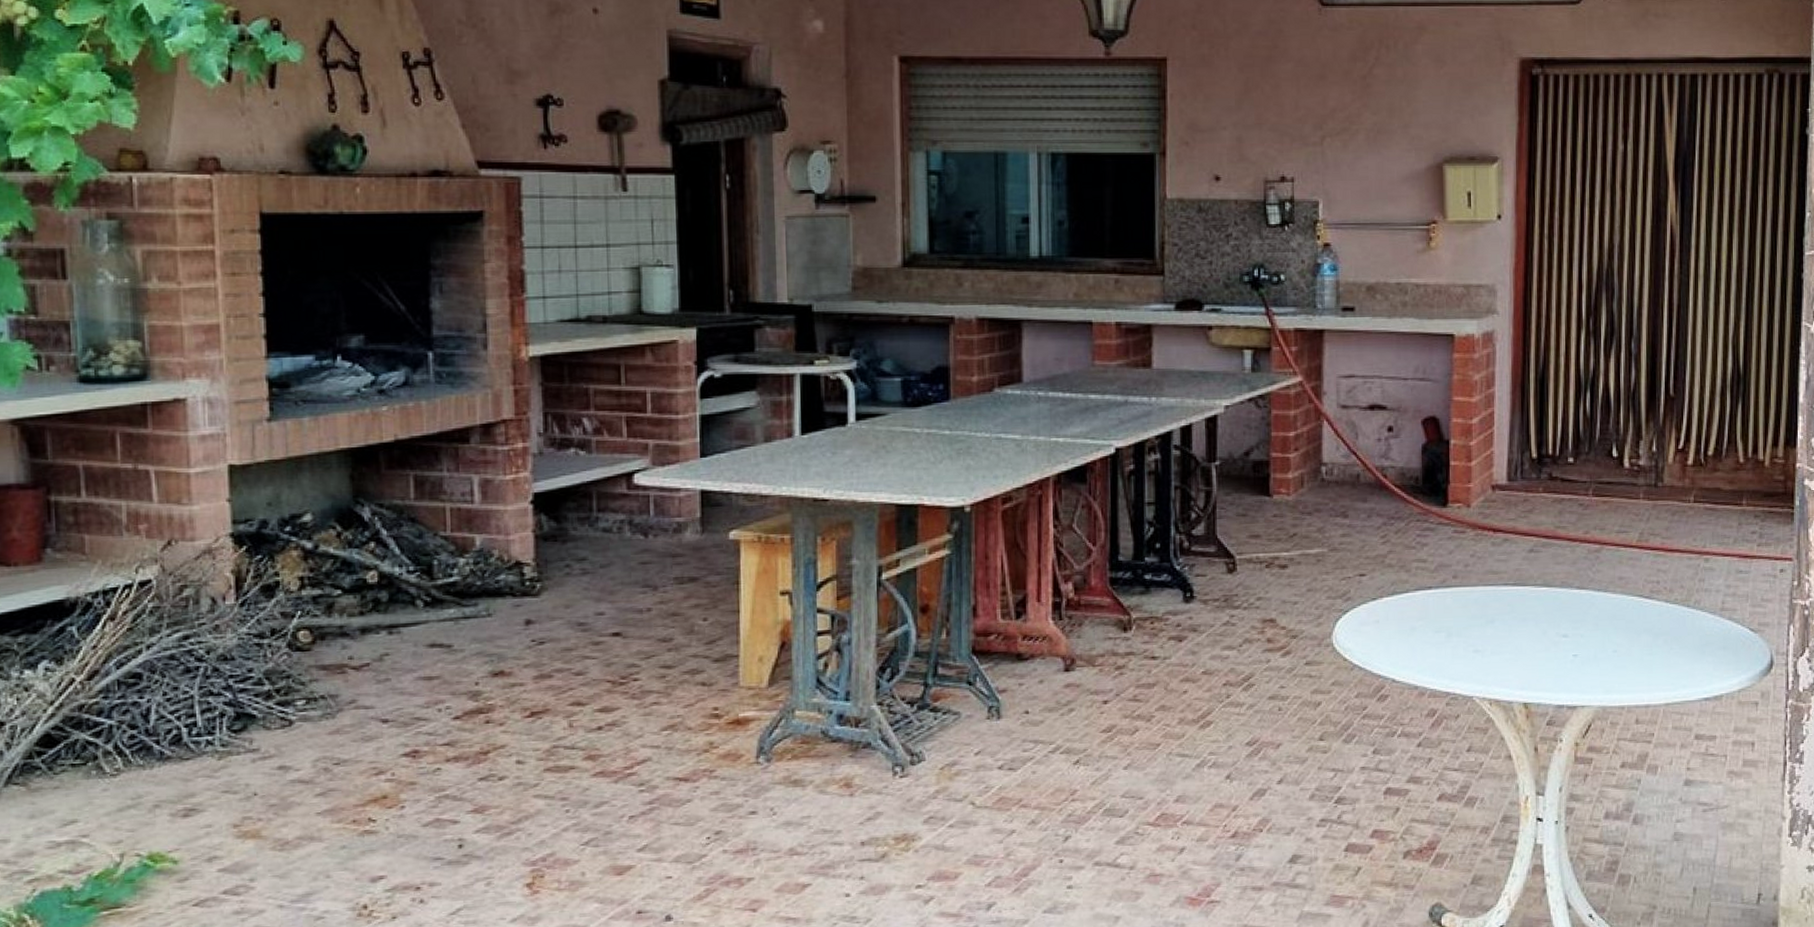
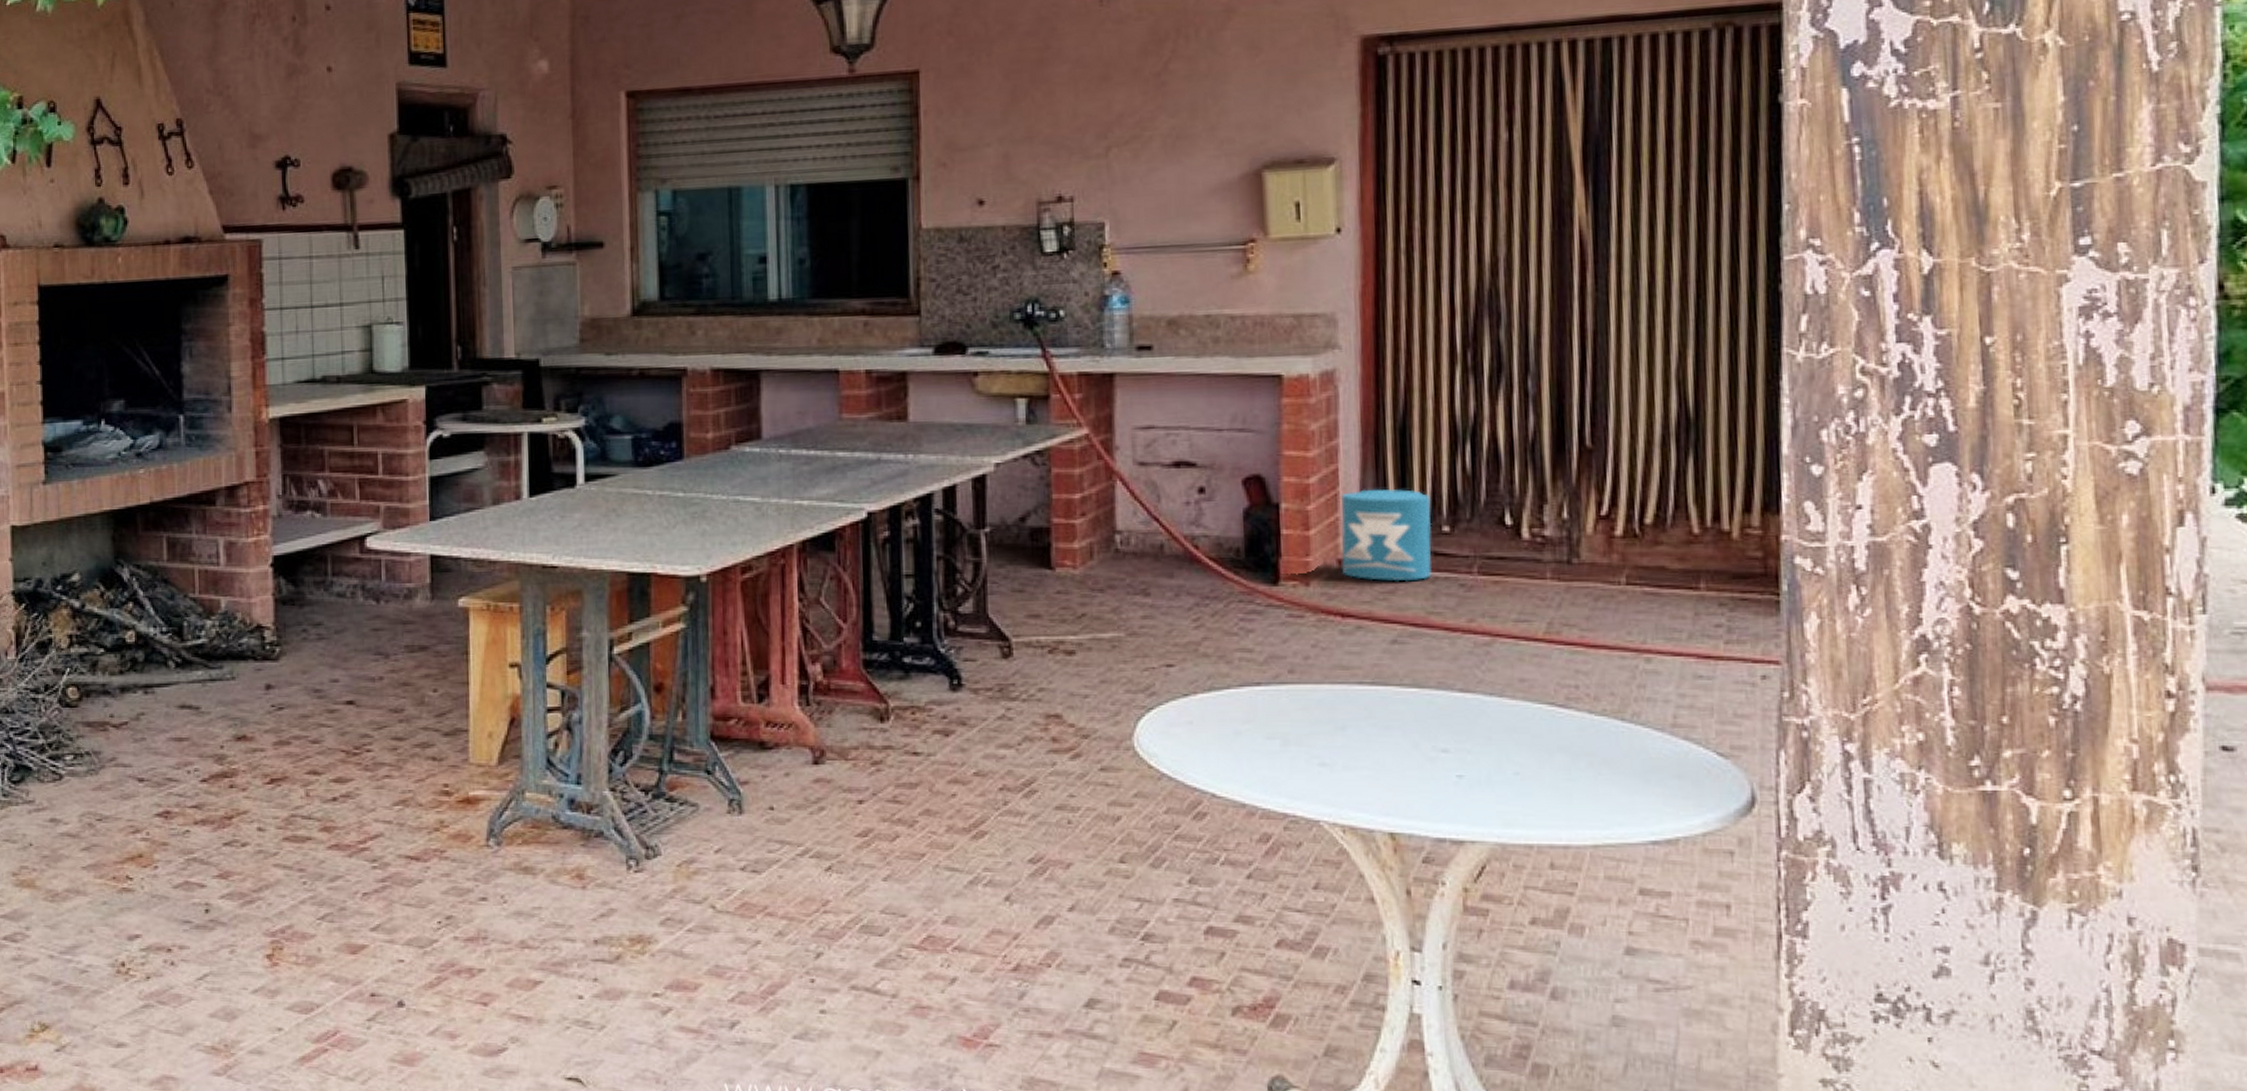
bucket: none [1494,428,1561,503] -> present [1340,489,1432,582]

